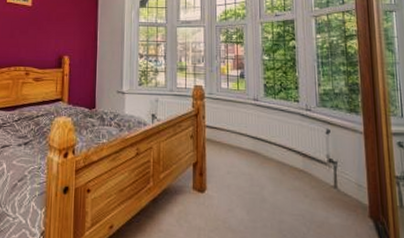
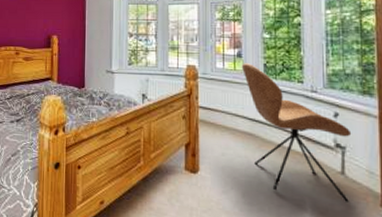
chair: none [244,83,342,215] -> present [241,63,352,202]

